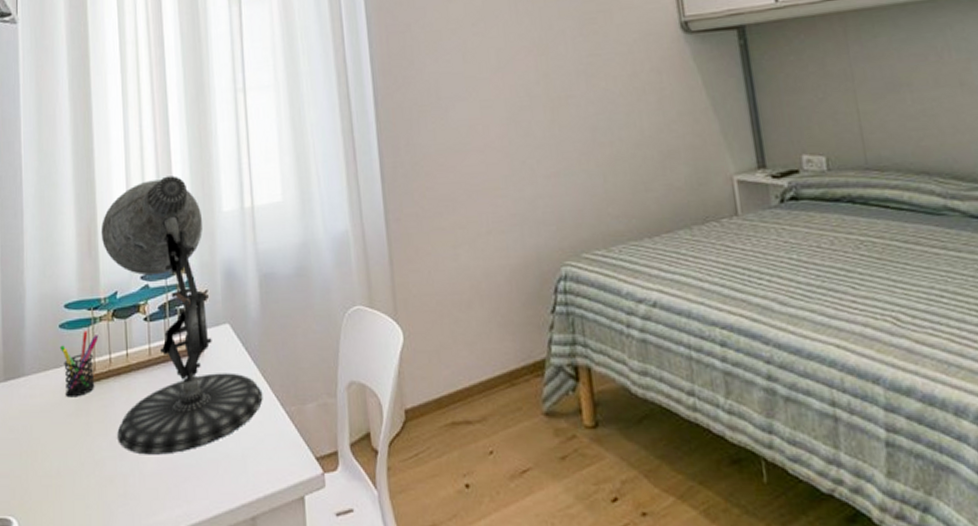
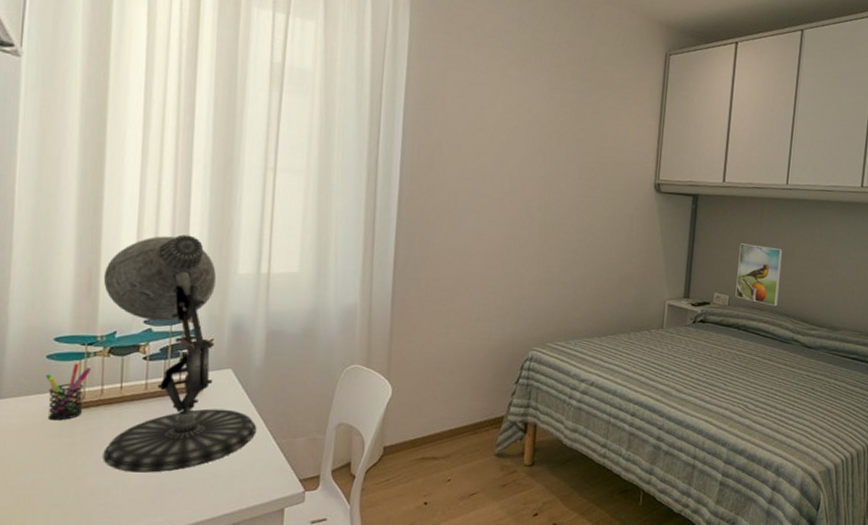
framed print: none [823,77,907,163] -> present [735,243,783,307]

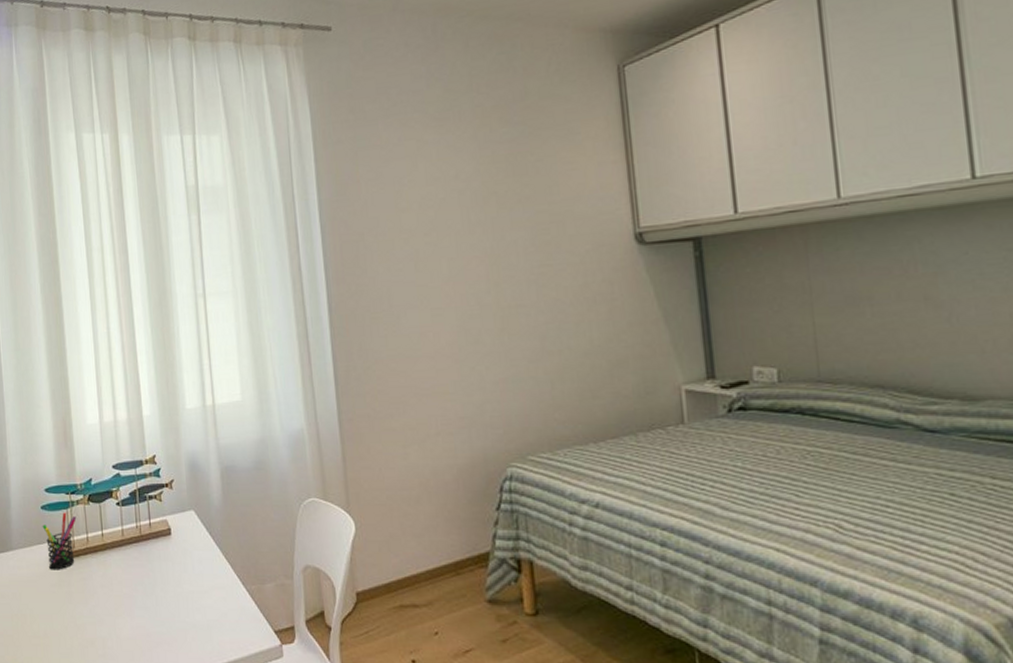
desk lamp: present [103,234,257,473] -> none [75,375,226,623]
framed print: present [735,243,783,307] -> none [780,290,861,376]

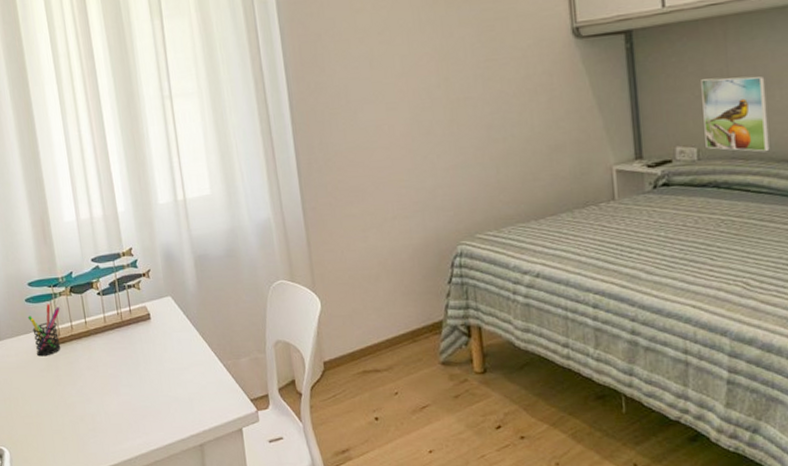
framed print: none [780,290,861,376] -> present [701,76,770,152]

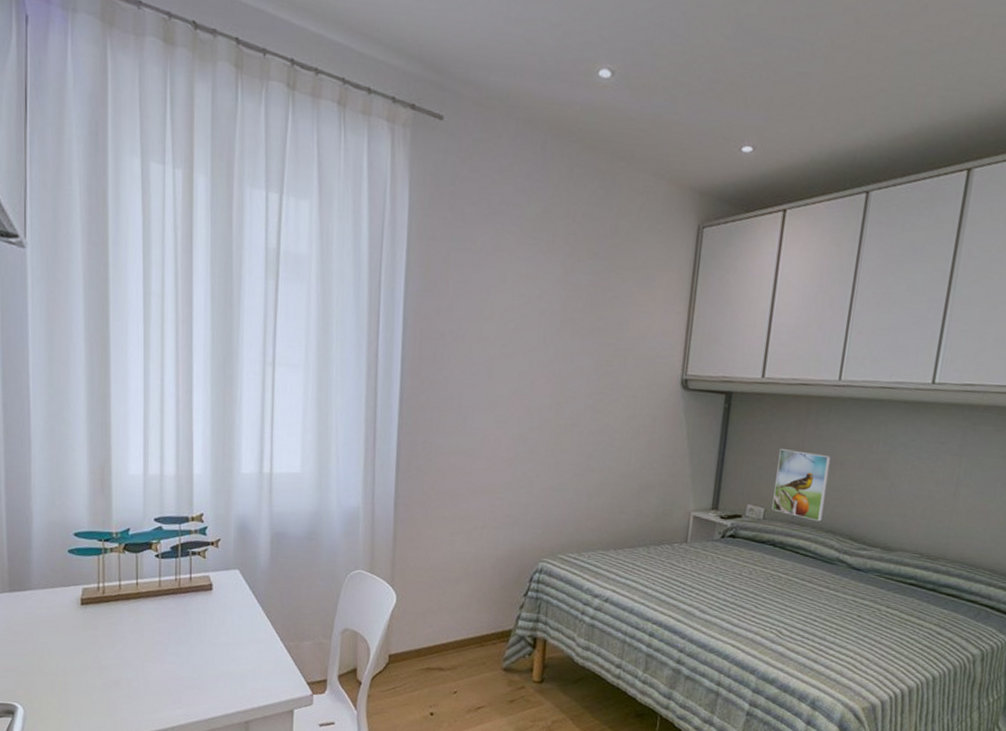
pen holder: present [27,304,61,357] -> none [68,558,109,613]

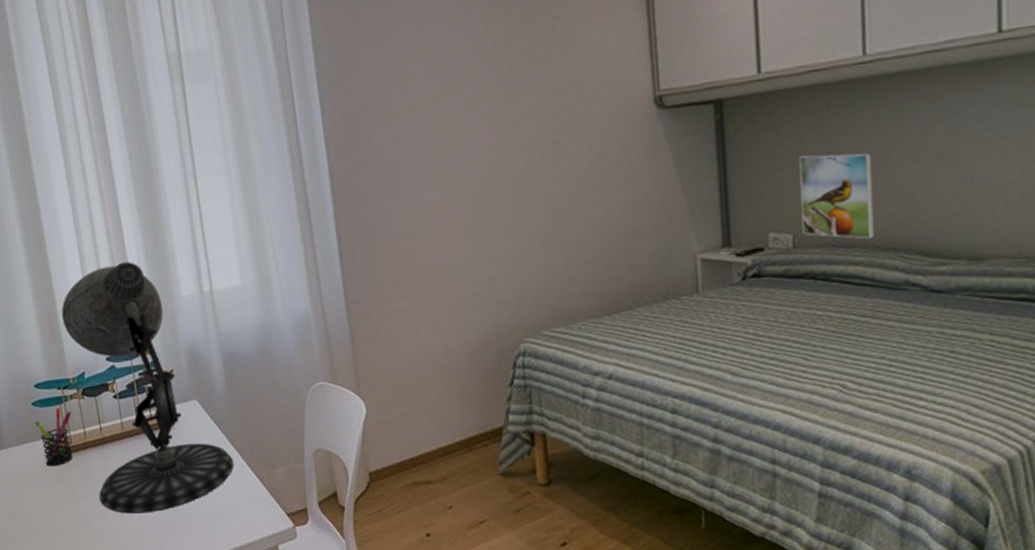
pen holder: none [68,558,109,613] -> present [34,408,74,467]
desk lamp: none [115,432,265,668] -> present [61,262,234,514]

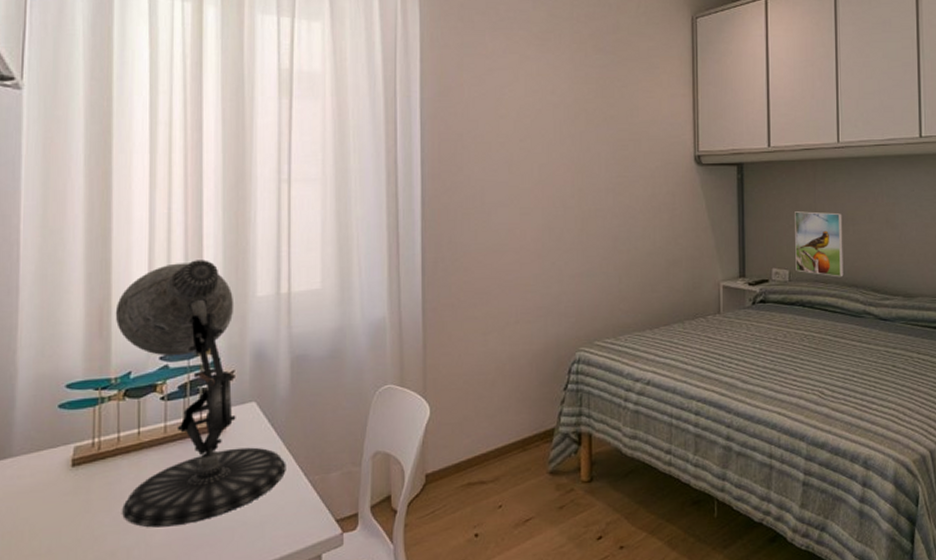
pen holder: present [34,408,74,467] -> none [57,410,106,477]

